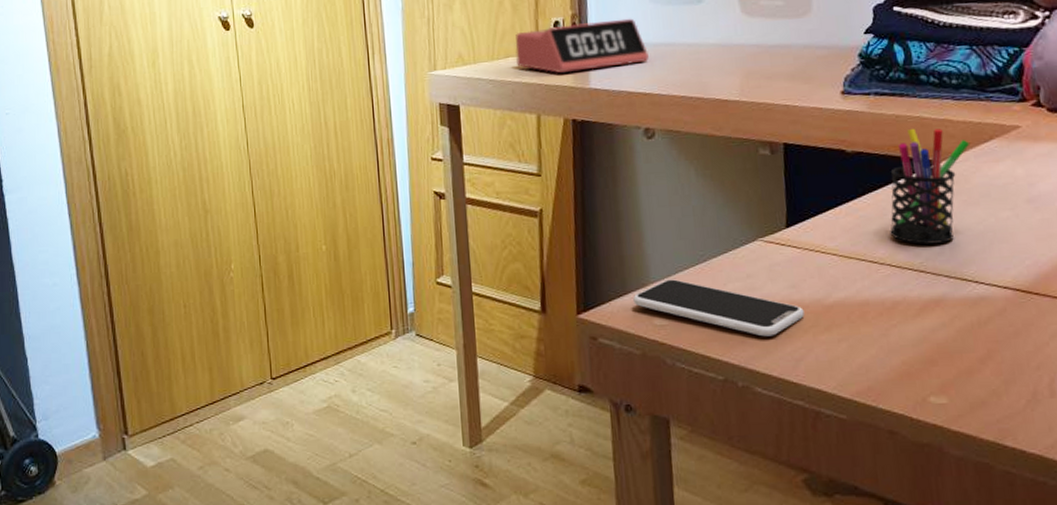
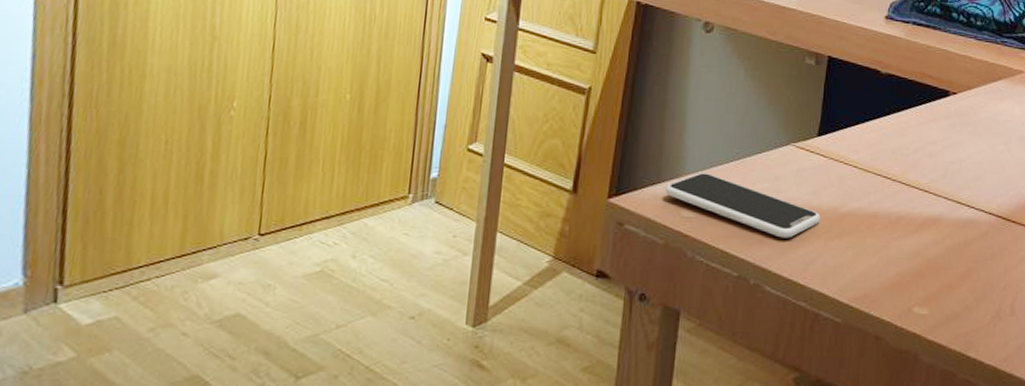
pen holder: present [890,128,971,245] -> none [905,59,983,168]

